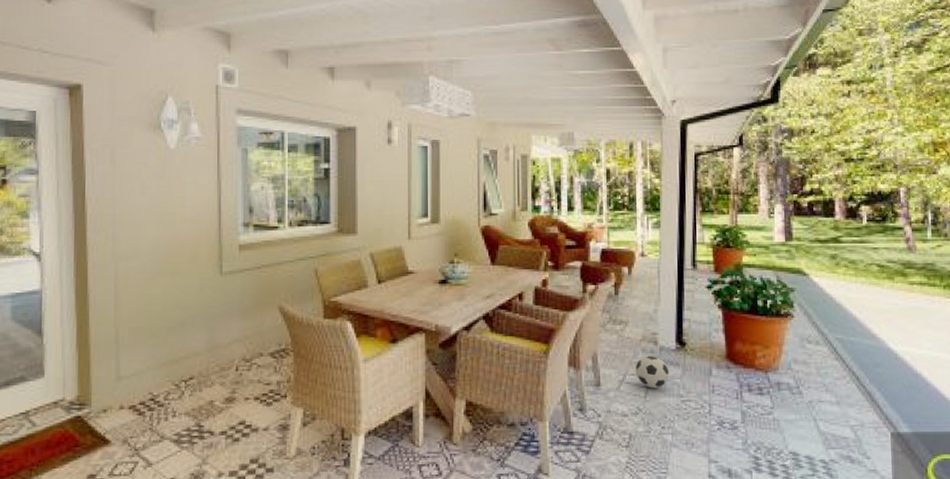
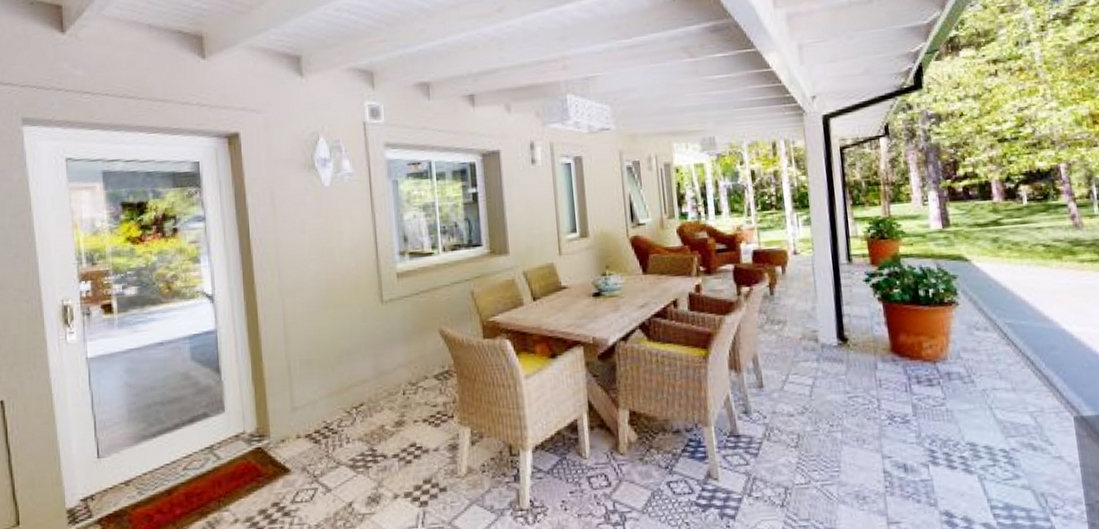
soccer ball: present [635,355,670,389] -> none [797,353,834,387]

